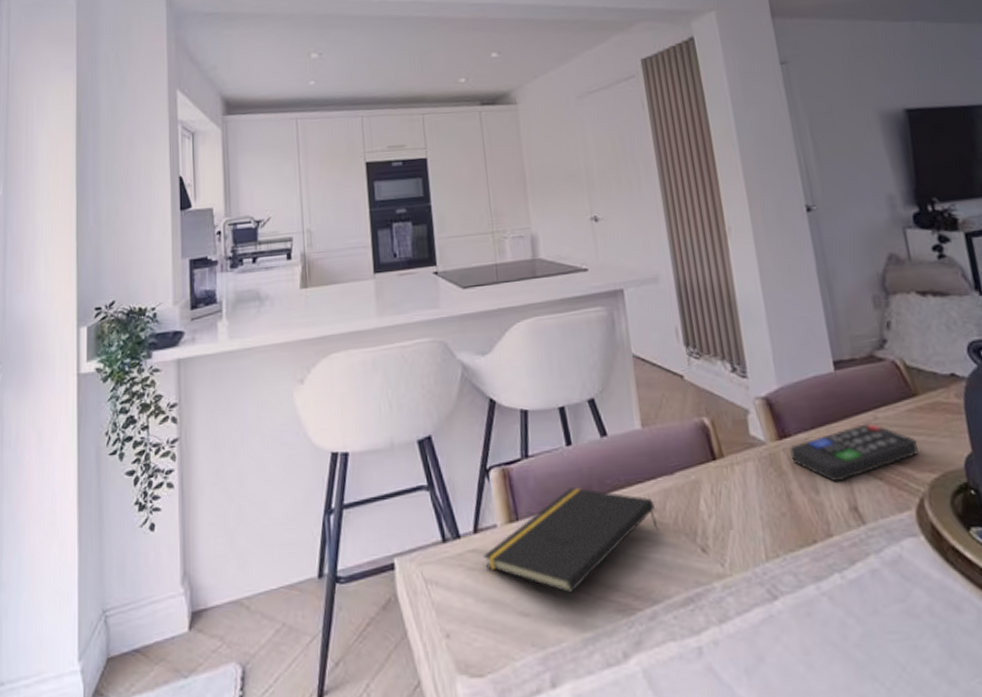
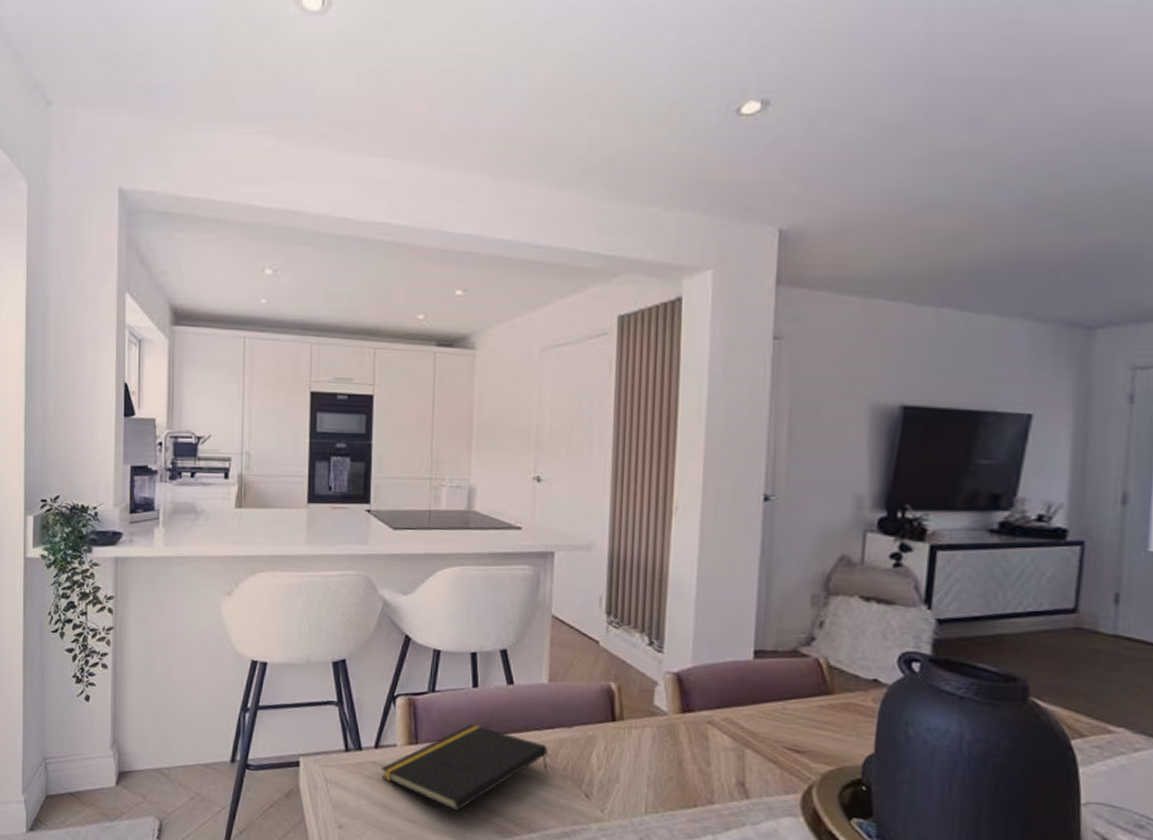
remote control: present [789,423,920,482] -> none [690,711,821,759]

